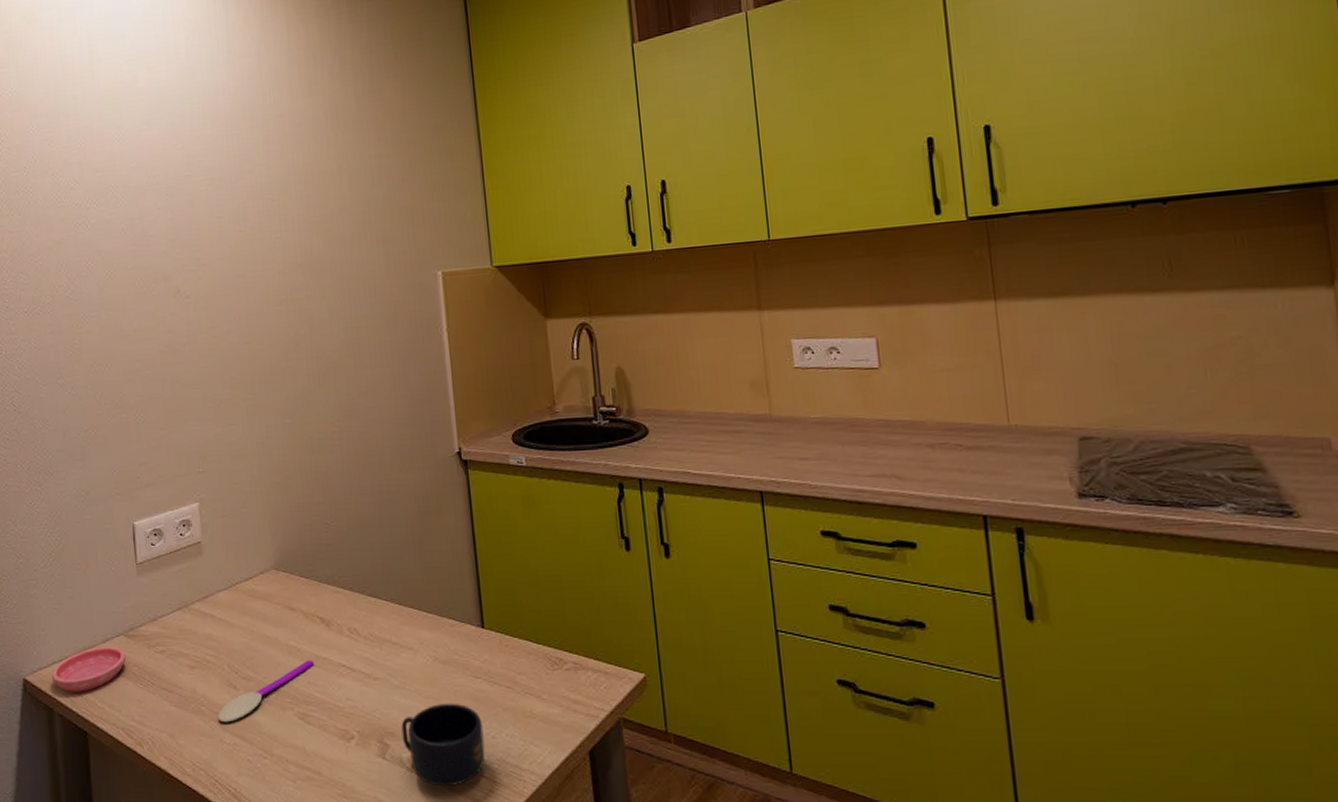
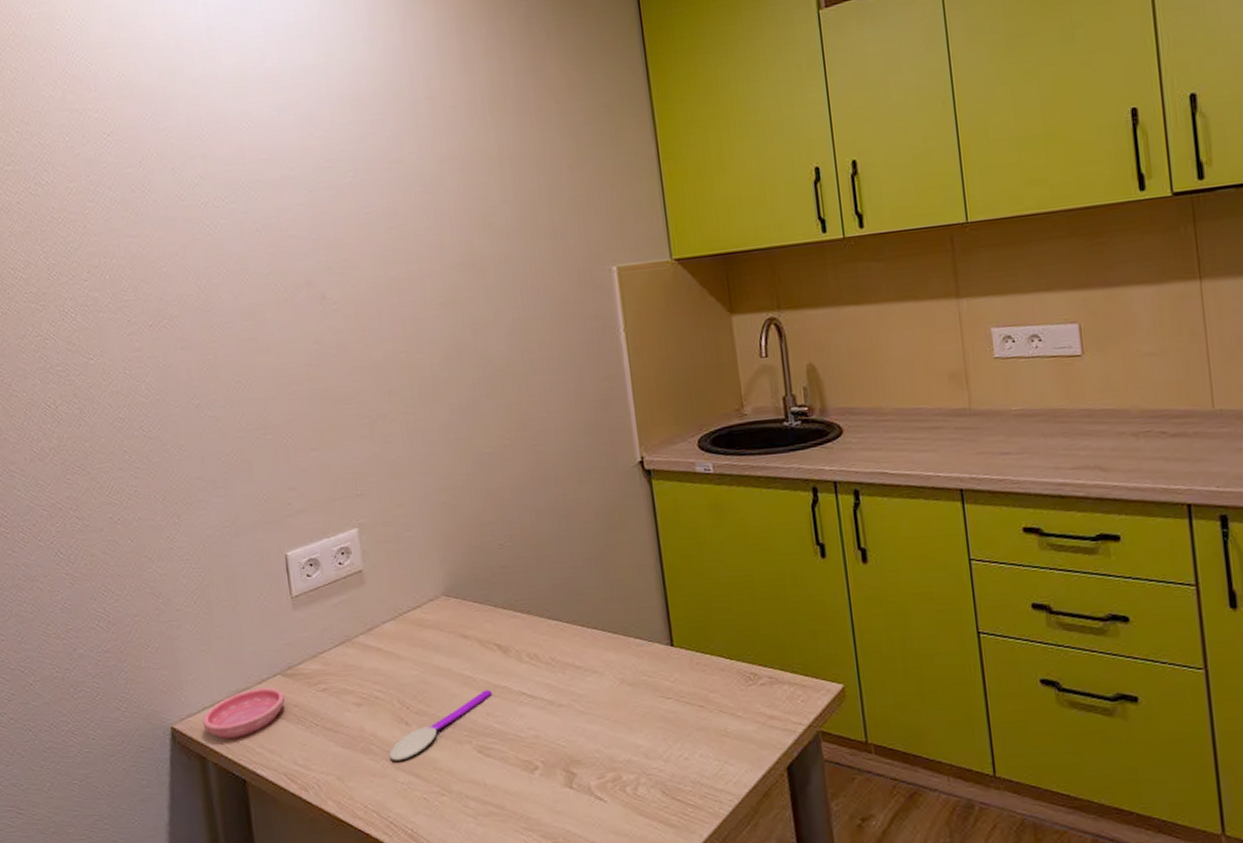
mug: present [401,703,485,787] -> none [588,726,679,813]

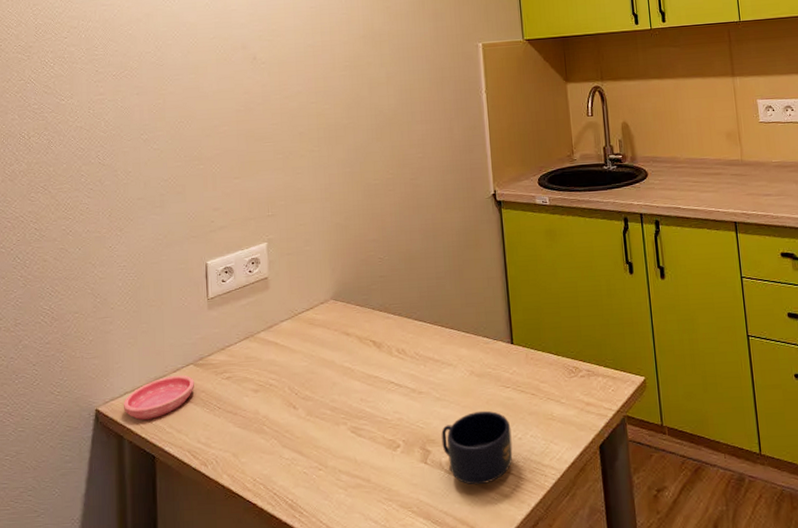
spoon: present [389,689,492,761] -> none [277,379,366,440]
mug: none [588,726,679,813] -> present [441,410,513,485]

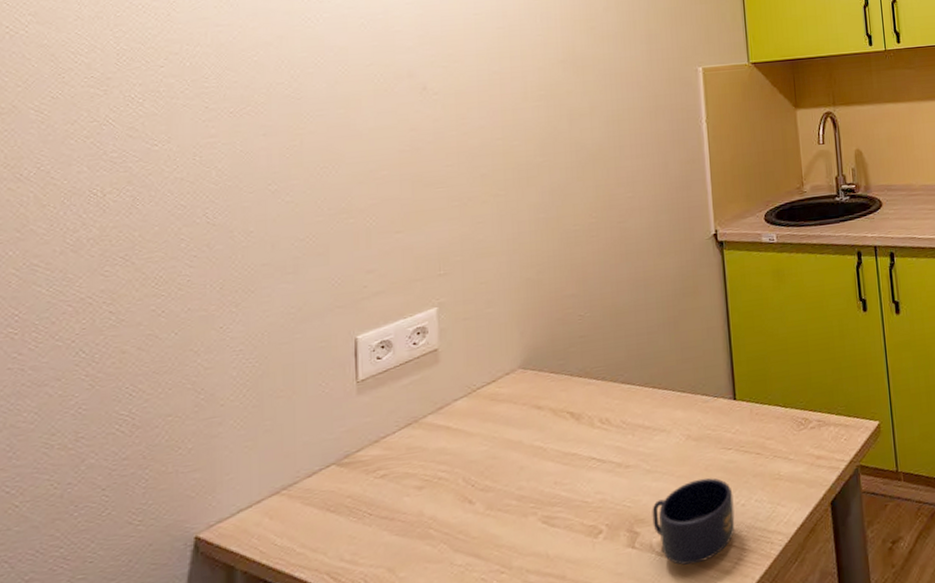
saucer: present [124,375,194,420] -> none [236,479,337,543]

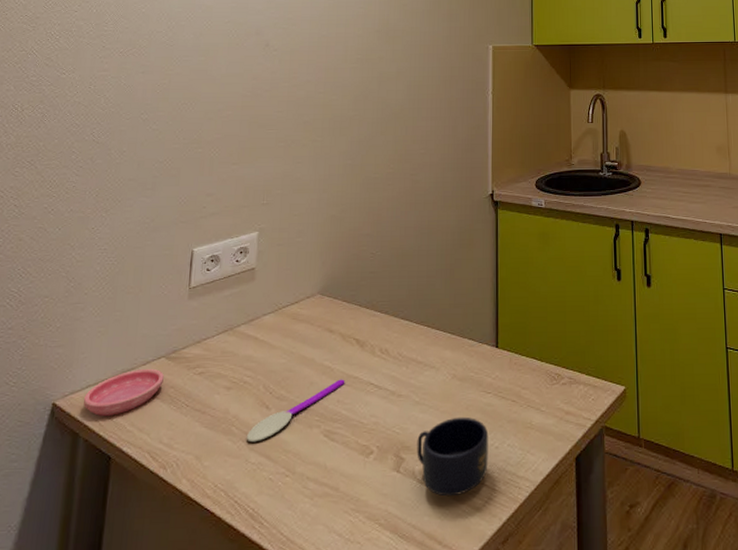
saucer: none [236,479,337,543] -> present [84,368,164,416]
spoon: none [448,458,562,543] -> present [246,379,345,443]

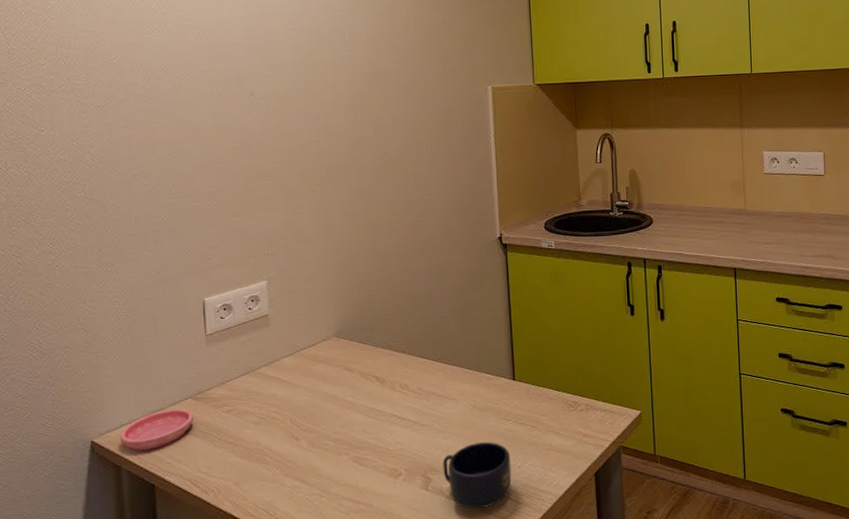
spoon: present [246,379,345,443] -> none [279,412,369,469]

